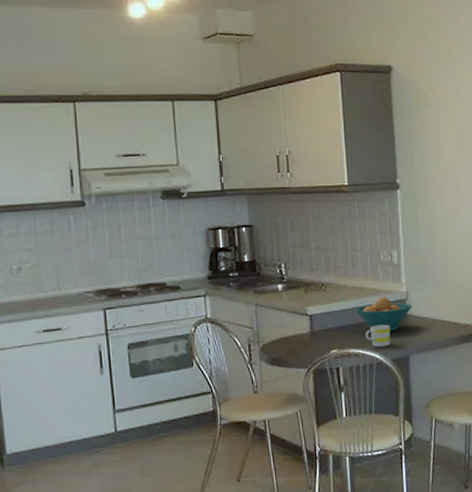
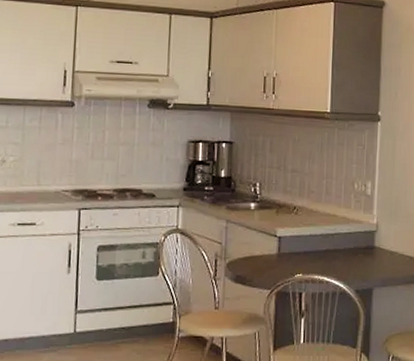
fruit bowl: present [354,297,412,332] -> none [323,226,381,262]
mug: present [364,324,391,348] -> none [331,254,357,277]

